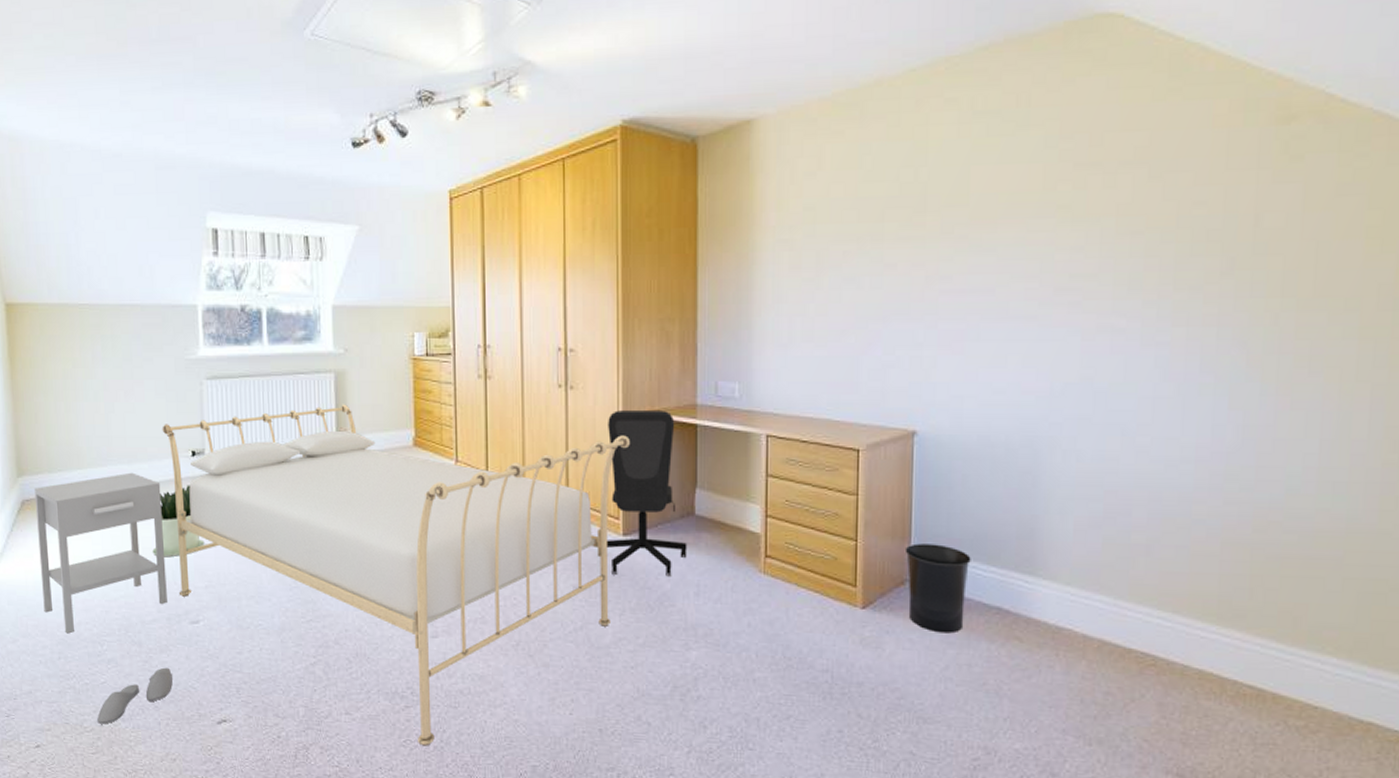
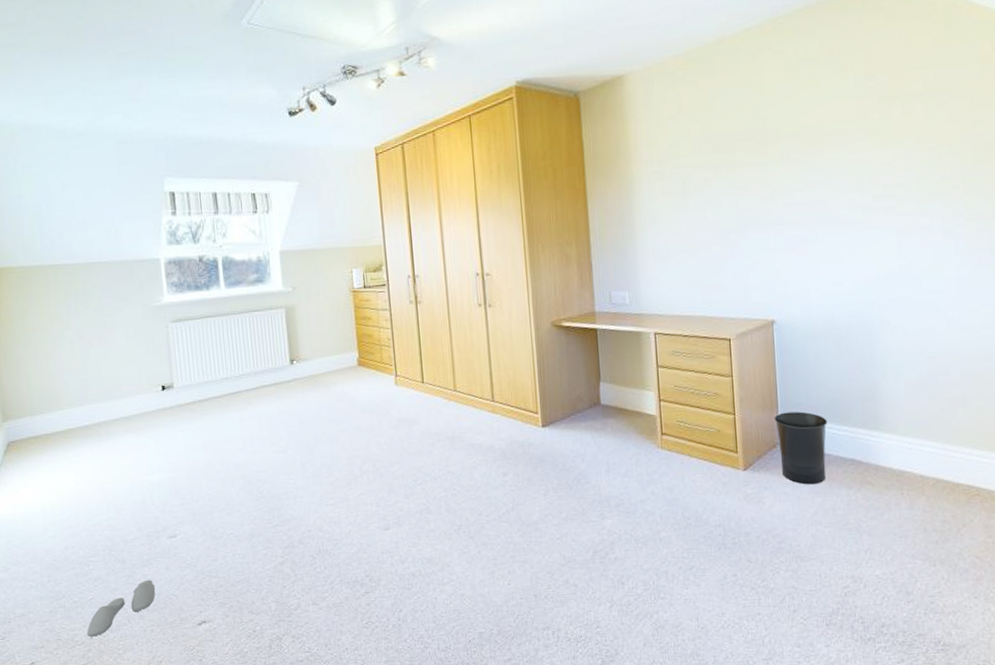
nightstand: present [34,472,167,634] -> none [19,409,147,558]
planter: present [152,485,205,558] -> none [130,416,178,482]
bed: present [162,404,630,746] -> none [133,334,542,626]
office chair: present [606,410,687,577] -> none [522,319,597,461]

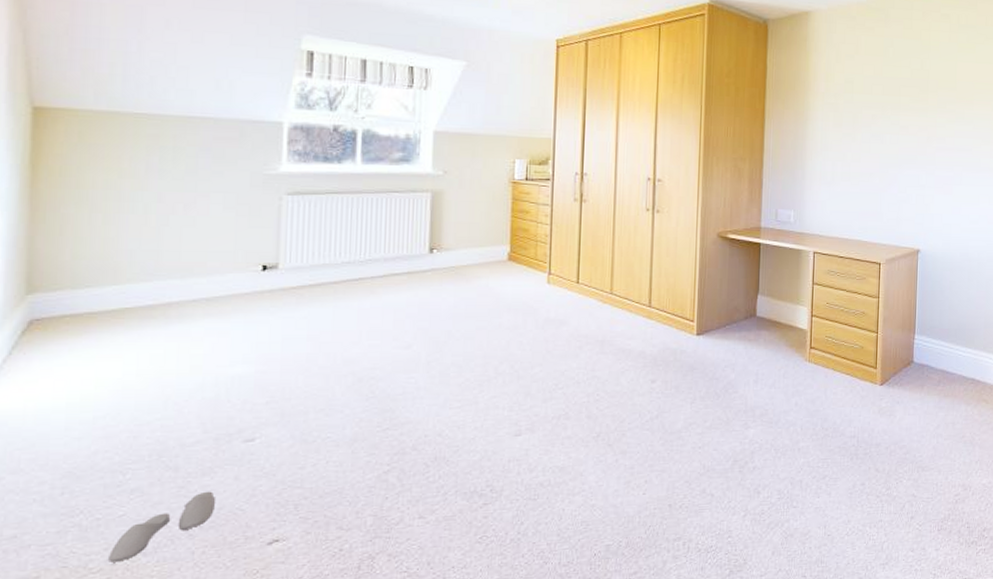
waste bin: present [774,411,828,485] -> none [911,333,955,400]

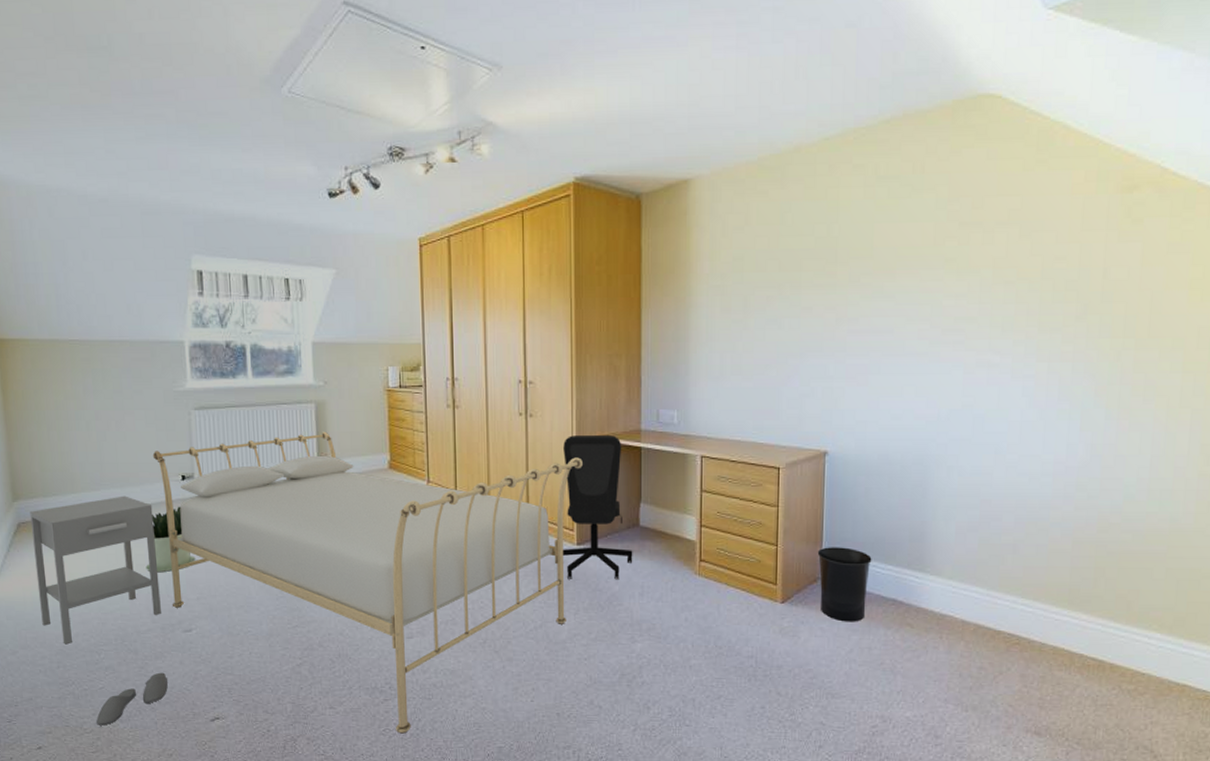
nightstand: none [46,287,220,465] -> present [30,495,161,645]
planter: none [202,299,269,375] -> present [146,506,196,573]
bed: none [228,221,706,540] -> present [152,431,583,734]
office chair: none [681,231,750,369] -> present [562,436,633,580]
waste bin: none [911,333,955,400] -> present [817,547,872,622]

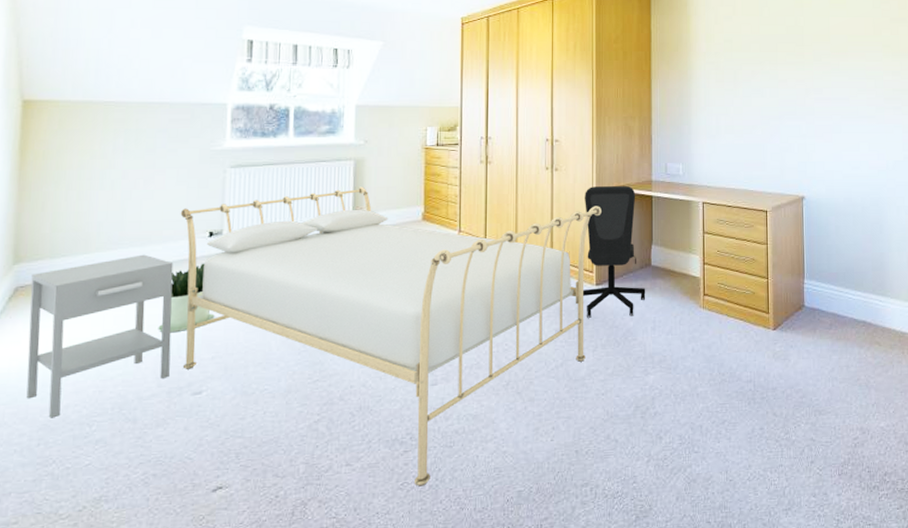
slippers: present [96,672,168,726] -> none [76,441,167,509]
waste bin: present [817,547,872,622] -> none [800,277,845,344]

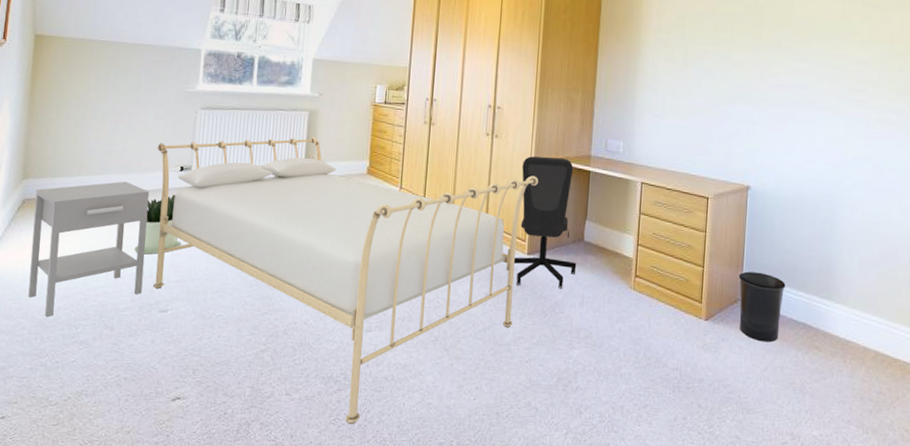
waste bin: none [800,277,845,344] -> present [738,271,786,342]

